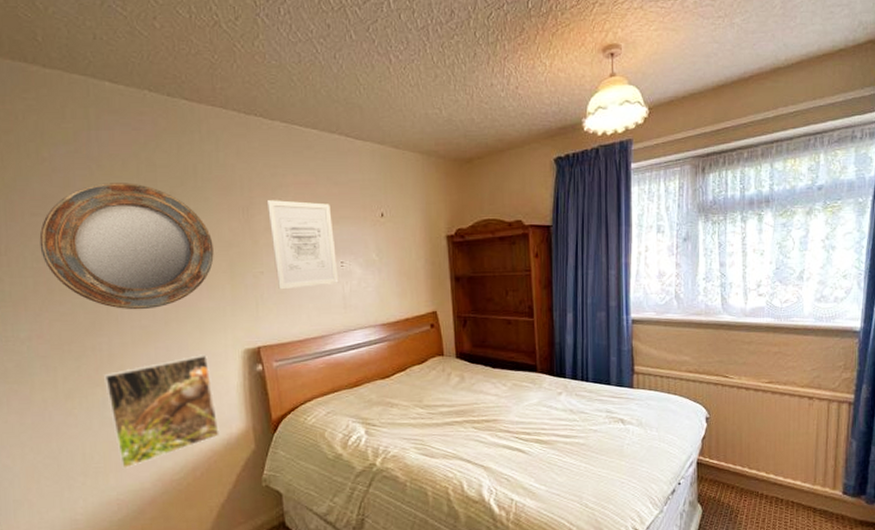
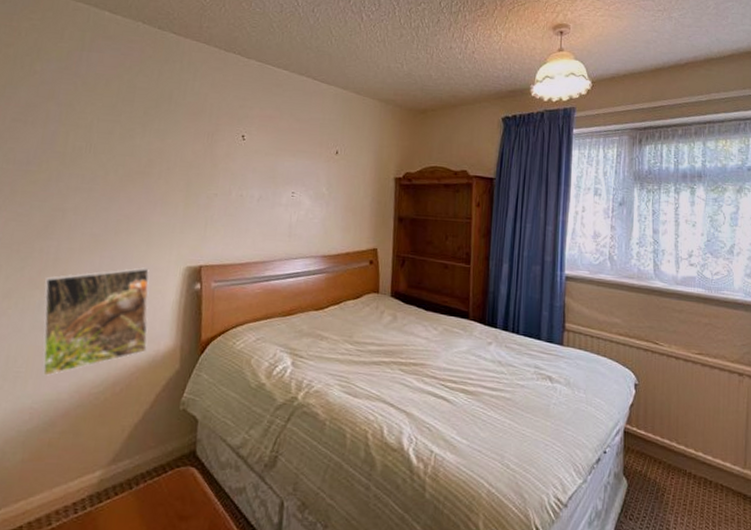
home mirror: present [39,183,214,310] -> none [13,98,175,219]
wall art: present [266,200,339,290] -> none [229,128,290,213]

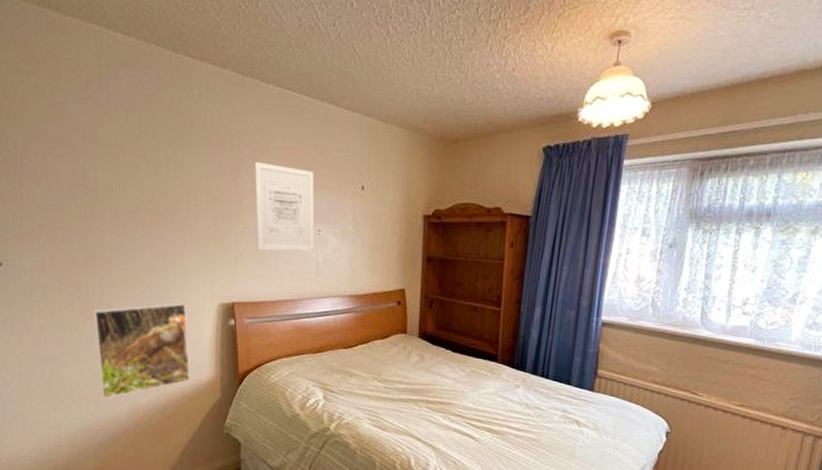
wall art: none [229,128,290,213] -> present [254,162,315,251]

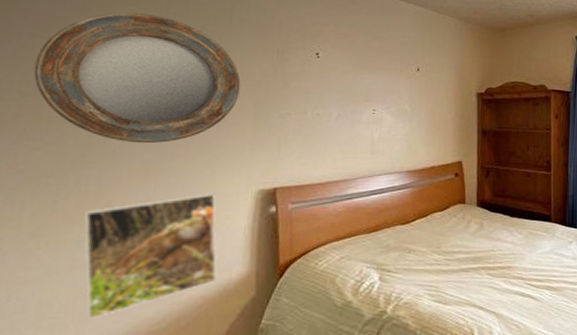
home mirror: none [48,131,201,255] -> present [33,12,241,144]
wall art: present [254,162,315,251] -> none [303,46,369,132]

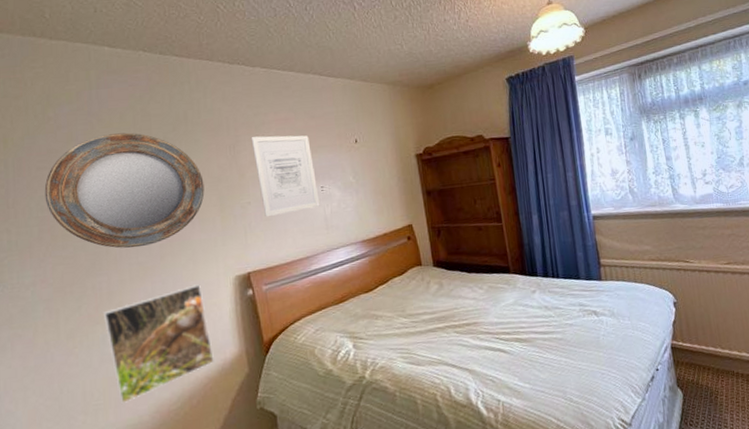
wall art: none [303,46,369,132] -> present [251,135,320,217]

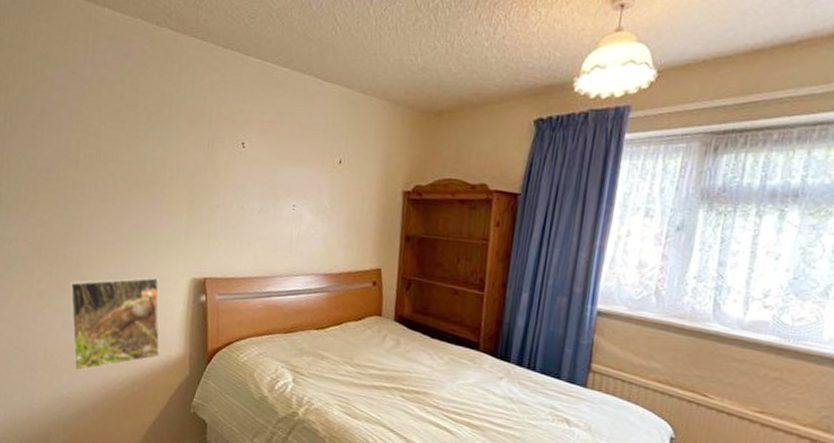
home mirror: present [44,132,205,248] -> none [34,104,178,227]
wall art: present [251,135,320,217] -> none [230,135,291,227]

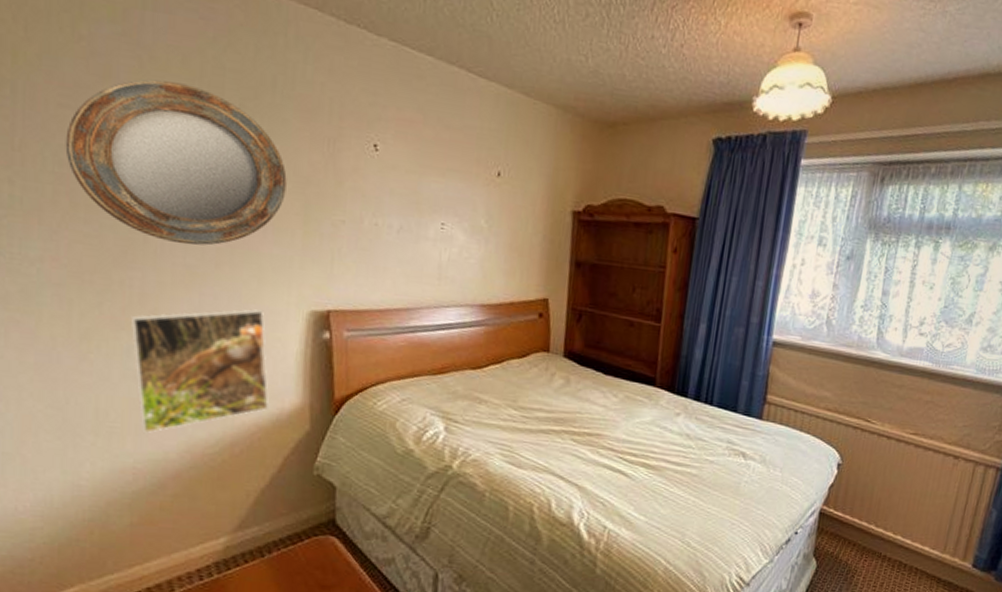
home mirror: none [34,104,178,227] -> present [65,79,287,246]

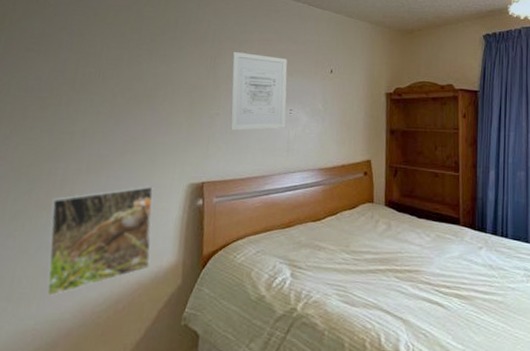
home mirror: present [65,79,287,246] -> none [25,28,180,140]
wall art: none [359,134,438,249] -> present [230,52,288,131]

